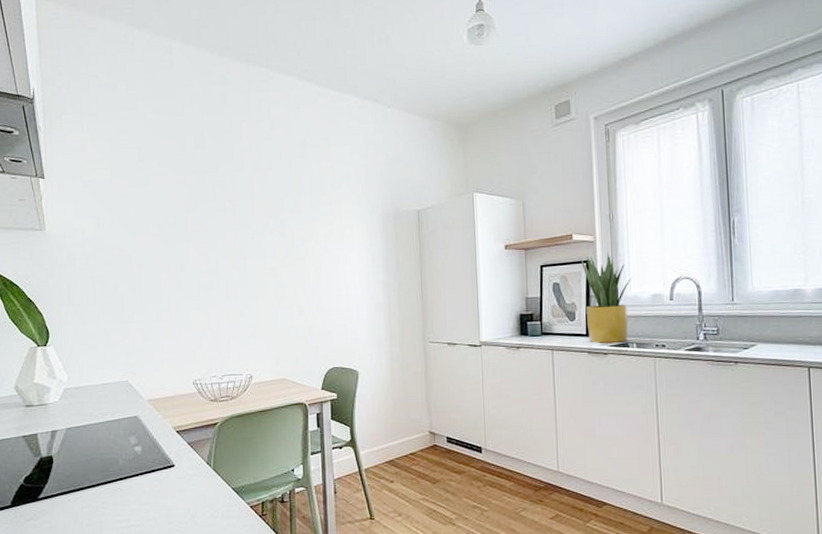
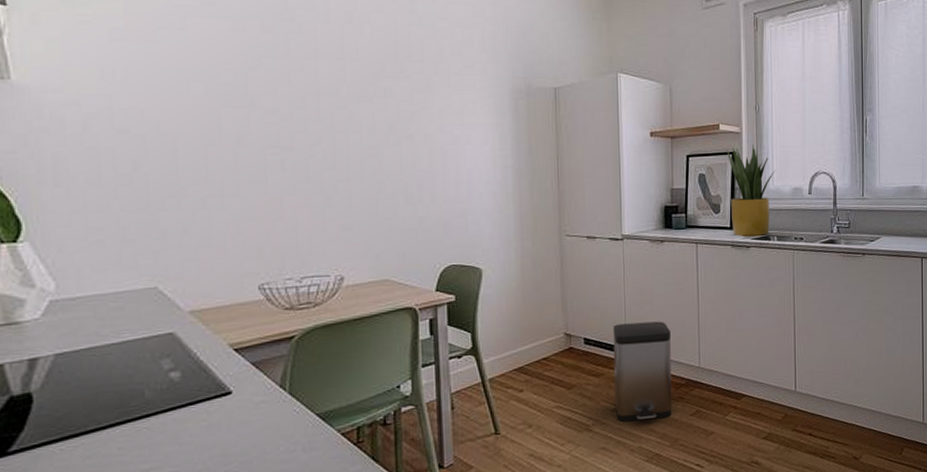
pedal bin: none [473,424,532,520] -> present [612,321,672,423]

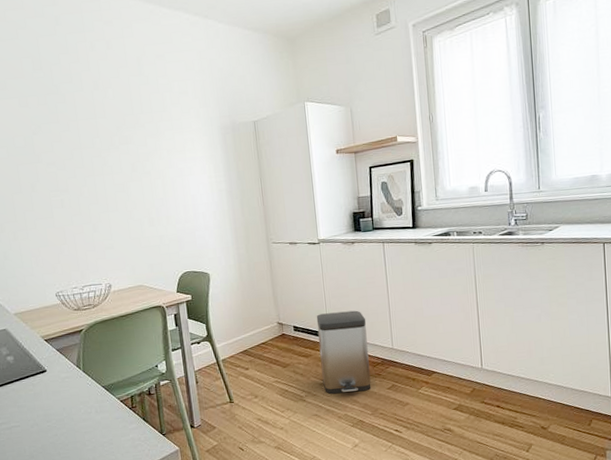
planter: present [726,144,776,236] -> none [405,151,452,234]

